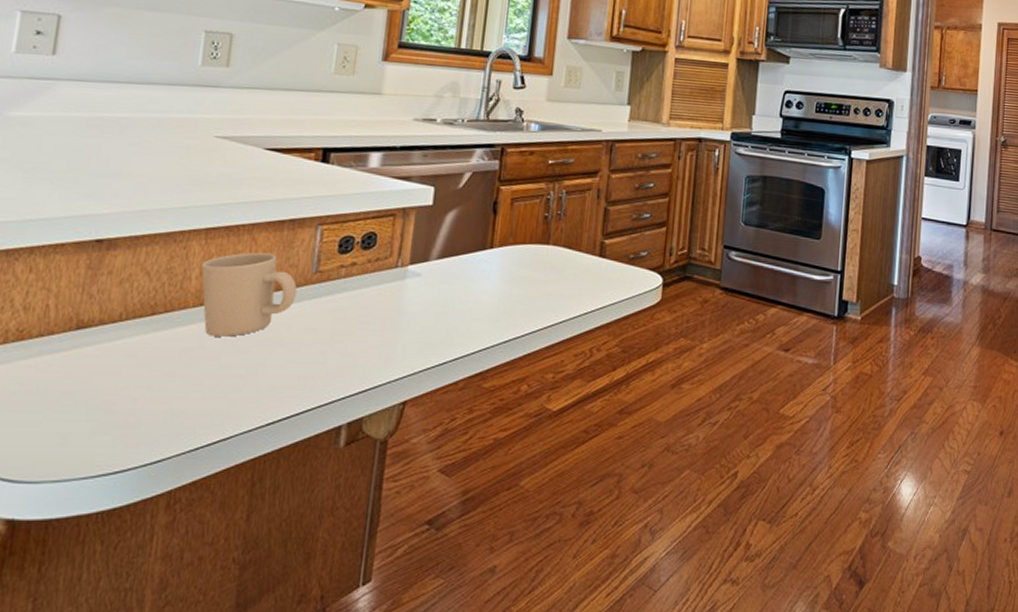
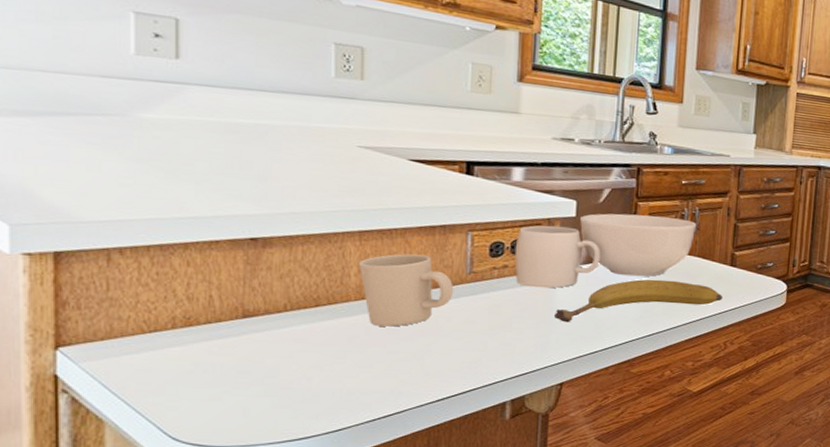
mug: none [363,215,457,288] -> present [514,225,601,288]
fruit: none [402,274,590,328] -> present [554,279,723,323]
bowl: none [436,200,563,272] -> present [579,213,697,277]

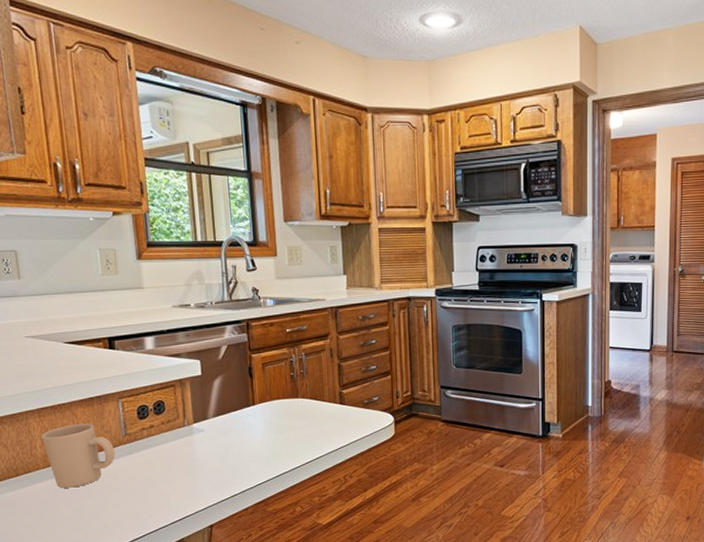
mug: present [514,225,601,288] -> none [156,385,227,443]
fruit: present [554,279,723,323] -> none [197,423,338,471]
bowl: present [579,213,697,277] -> none [204,365,305,424]

